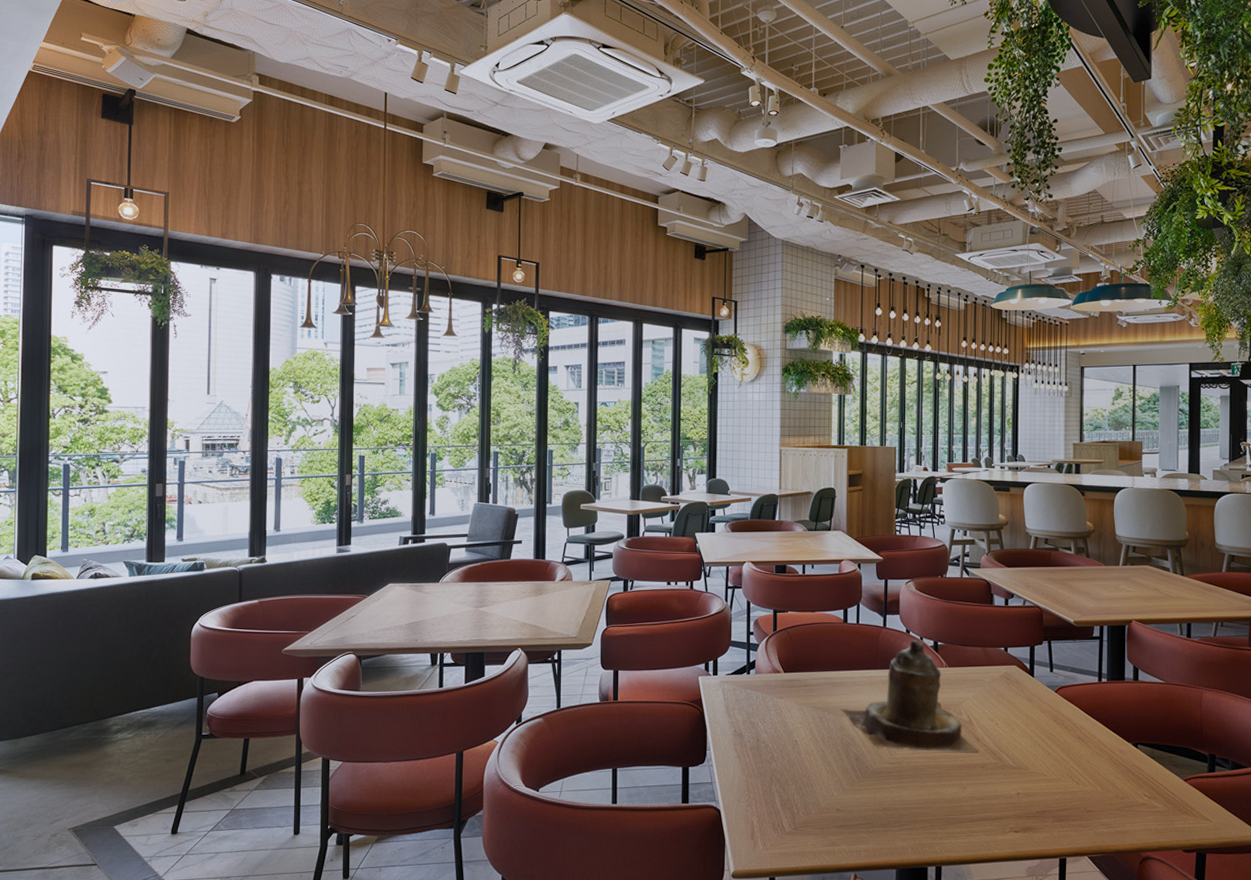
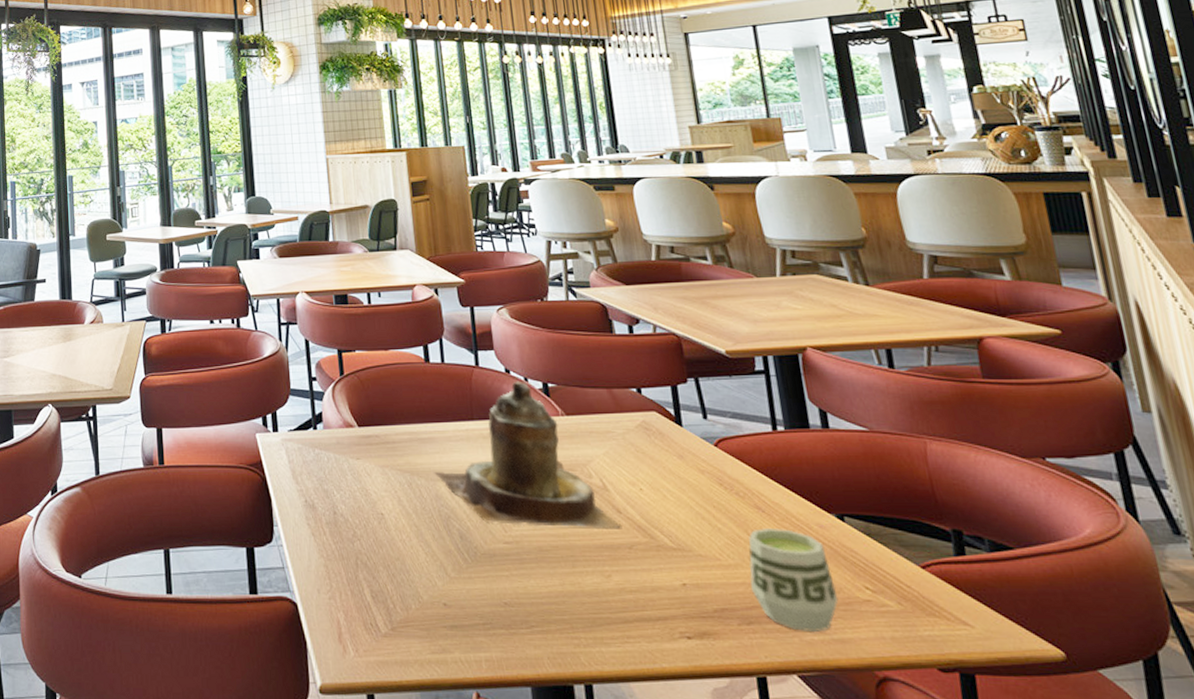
cup: none [1065,753,1124,826] -> present [748,528,839,632]

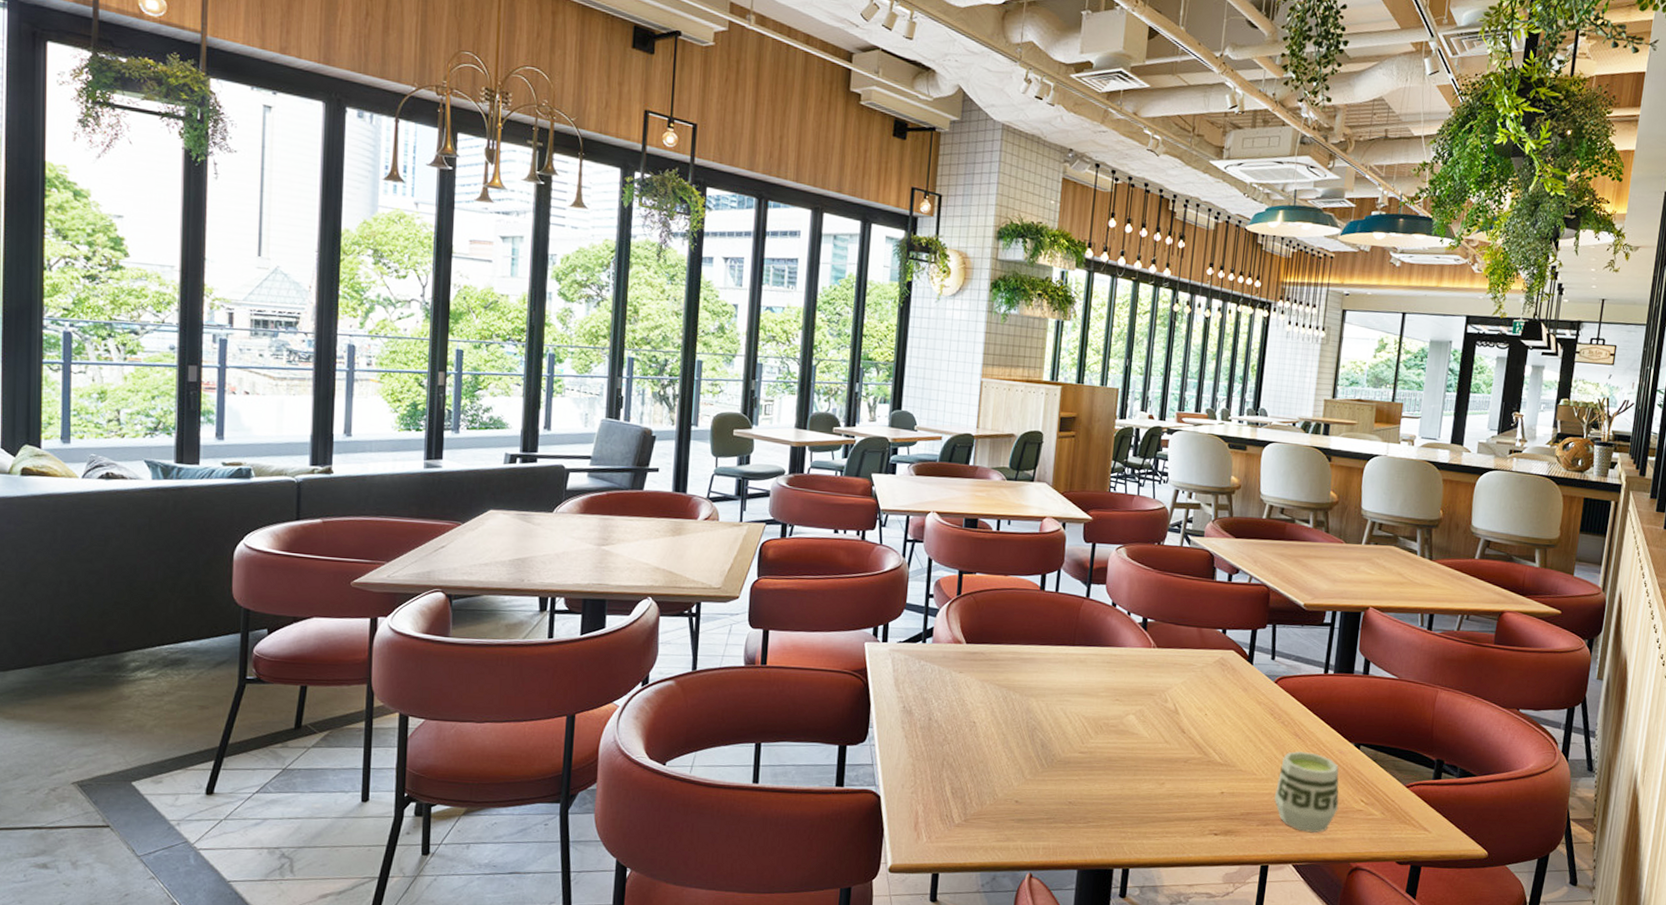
teapot: present [434,381,622,528] -> none [1029,614,1183,745]

